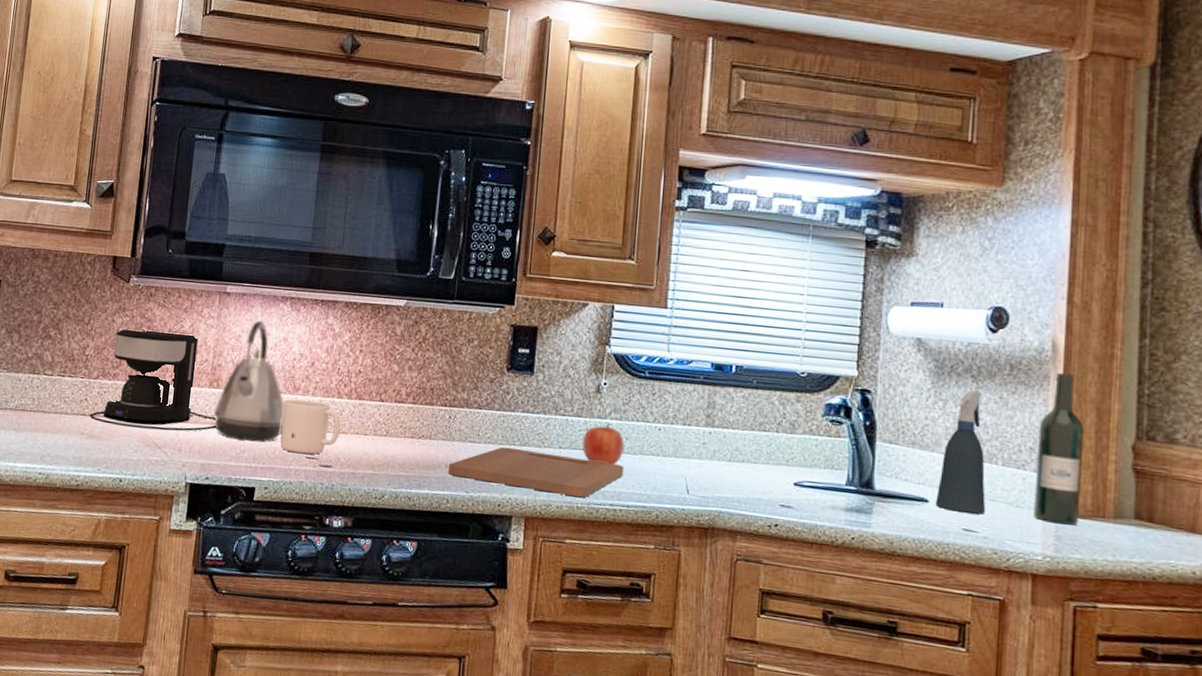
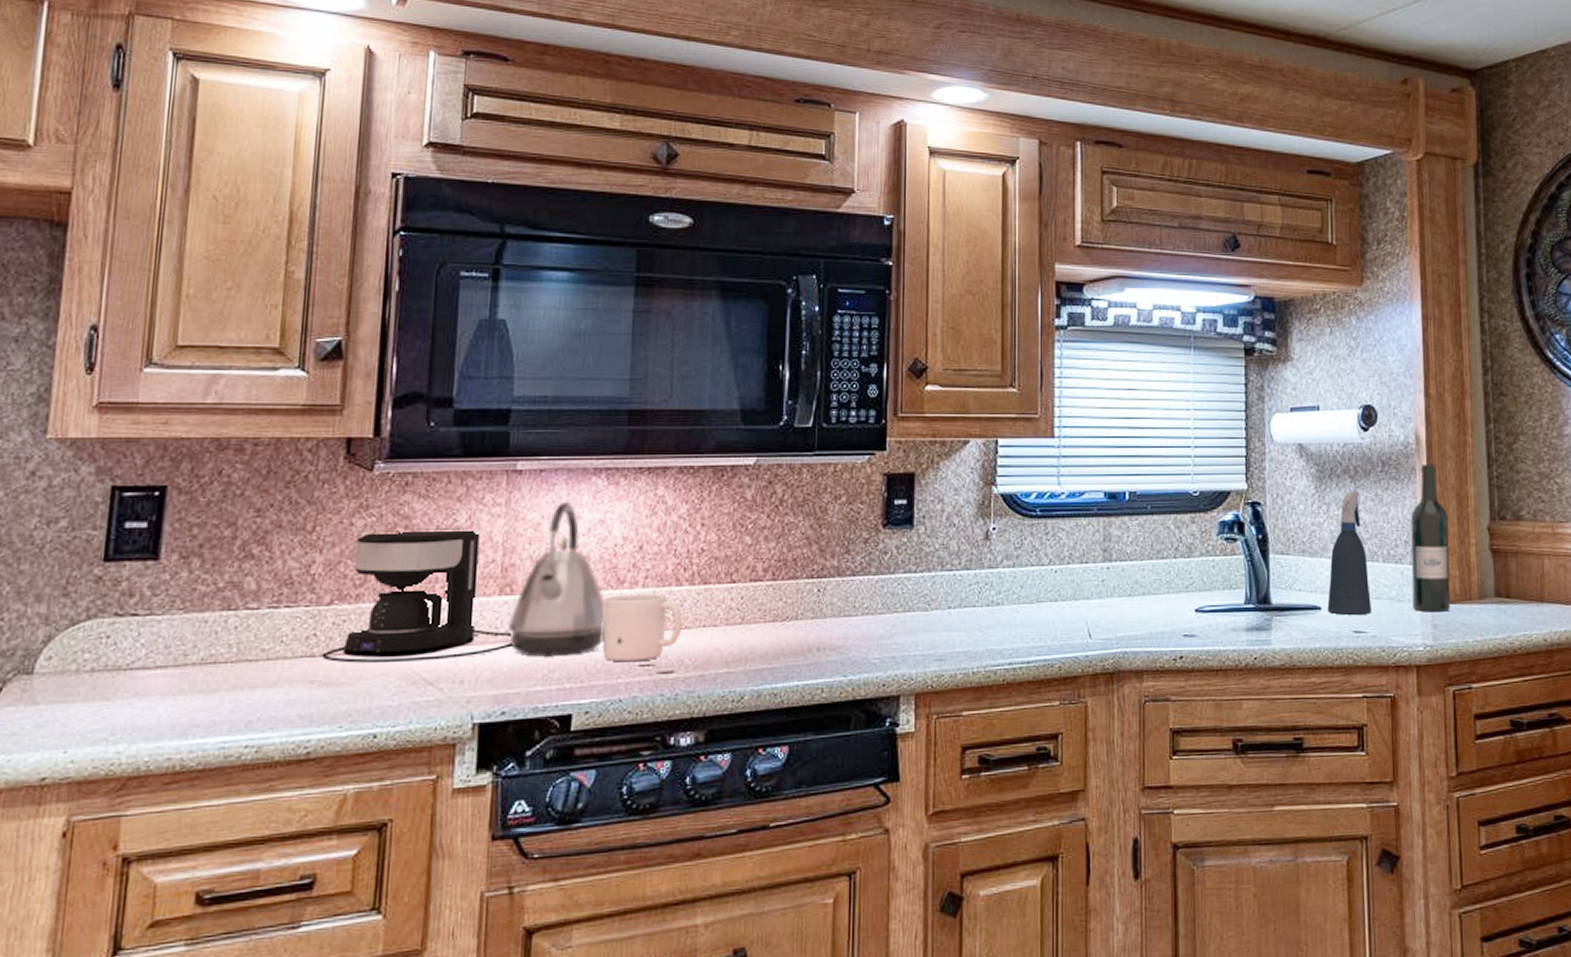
cutting board: present [448,447,624,498] -> none [821,615,1021,662]
fruit: present [582,422,625,465] -> none [974,571,1019,619]

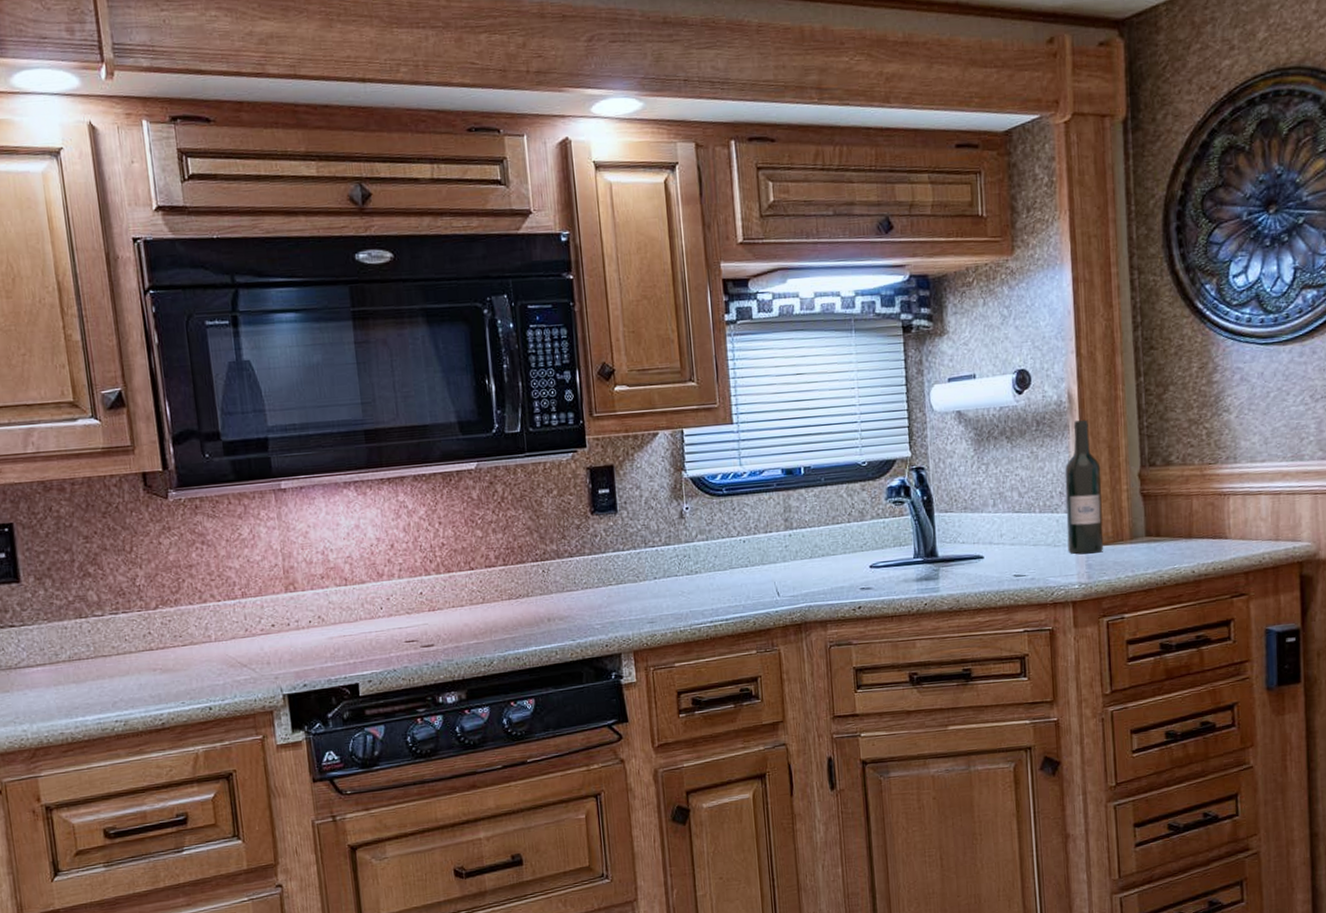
coffee maker: present [321,528,514,664] -> none [158,540,304,654]
kettle: present [508,501,605,657] -> none [296,512,375,639]
mug: present [602,594,682,663] -> none [368,583,435,640]
spray bottle: present [1327,491,1371,615] -> none [989,450,1030,562]

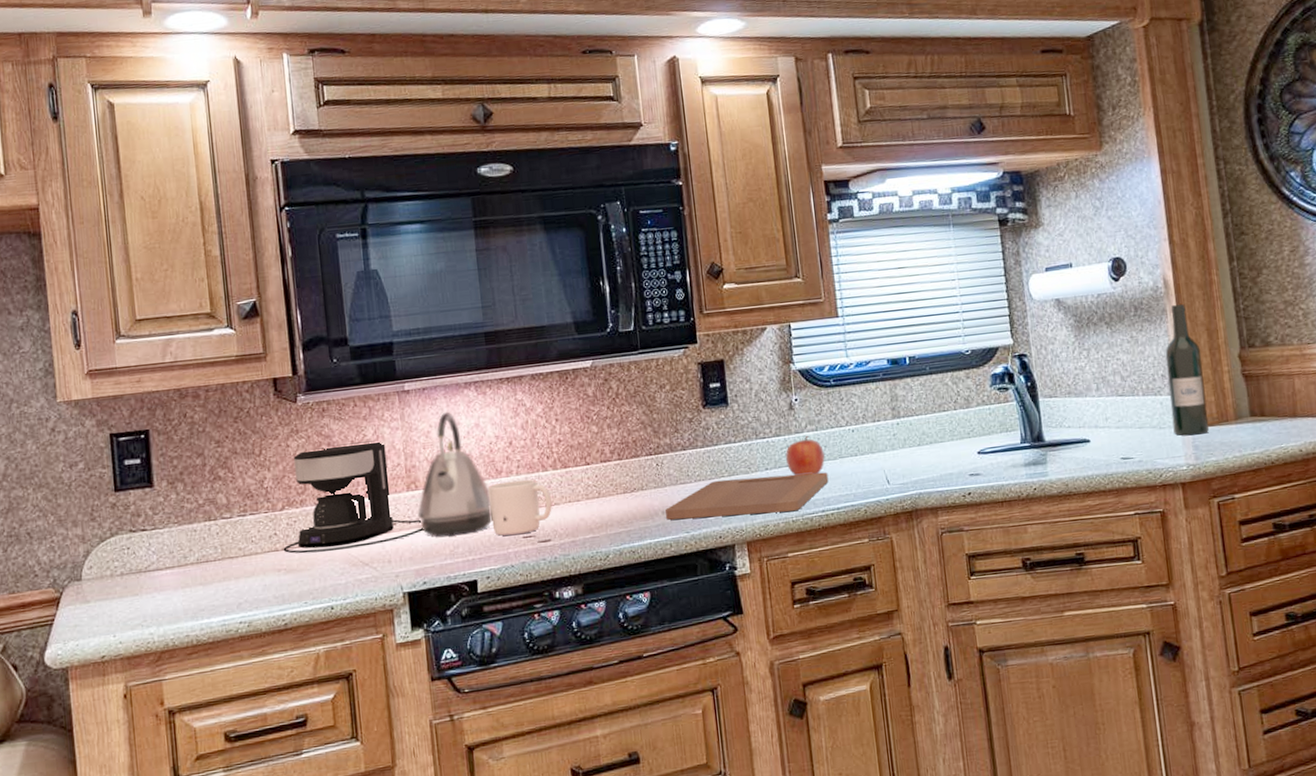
coffee maker: none [158,540,304,654] -> present [283,440,424,554]
kettle: none [296,512,375,639] -> present [417,411,493,537]
mug: none [368,583,435,640] -> present [487,479,552,536]
cutting board: none [551,582,718,628] -> present [665,472,829,520]
fruit: none [675,545,715,586] -> present [786,435,825,476]

